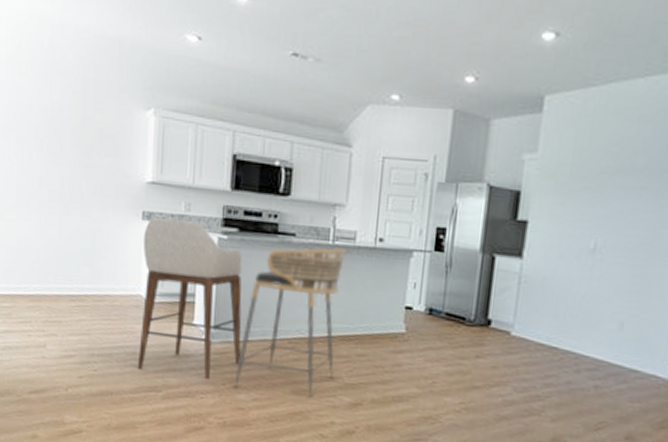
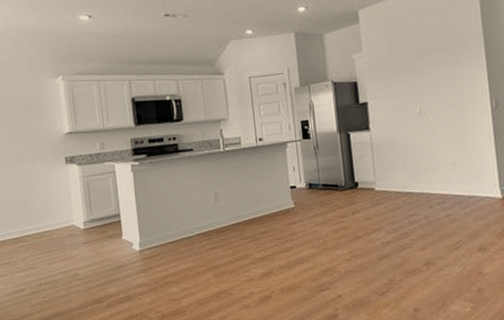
bar stool: present [138,218,242,380] -> none [68,156,167,287]
bar stool: present [234,247,347,398] -> none [164,151,245,284]

